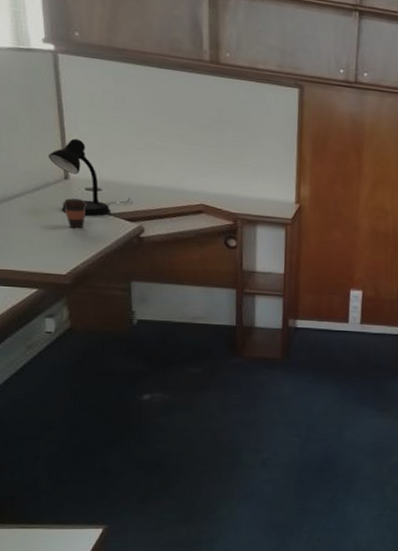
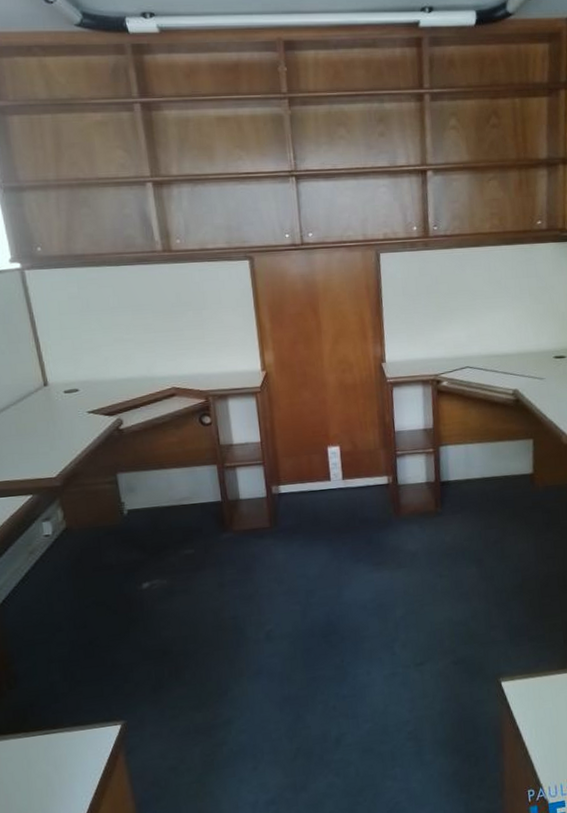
desk lamp: present [47,138,131,217] -> none [26,346,107,419]
coffee cup: present [62,198,87,229] -> none [44,402,68,432]

